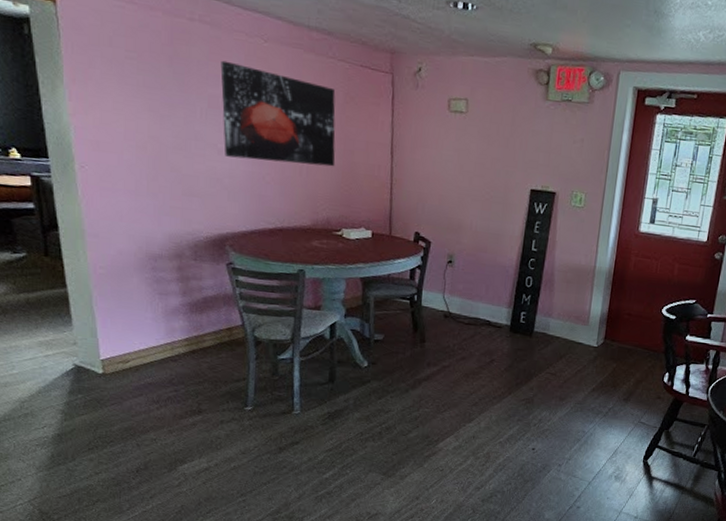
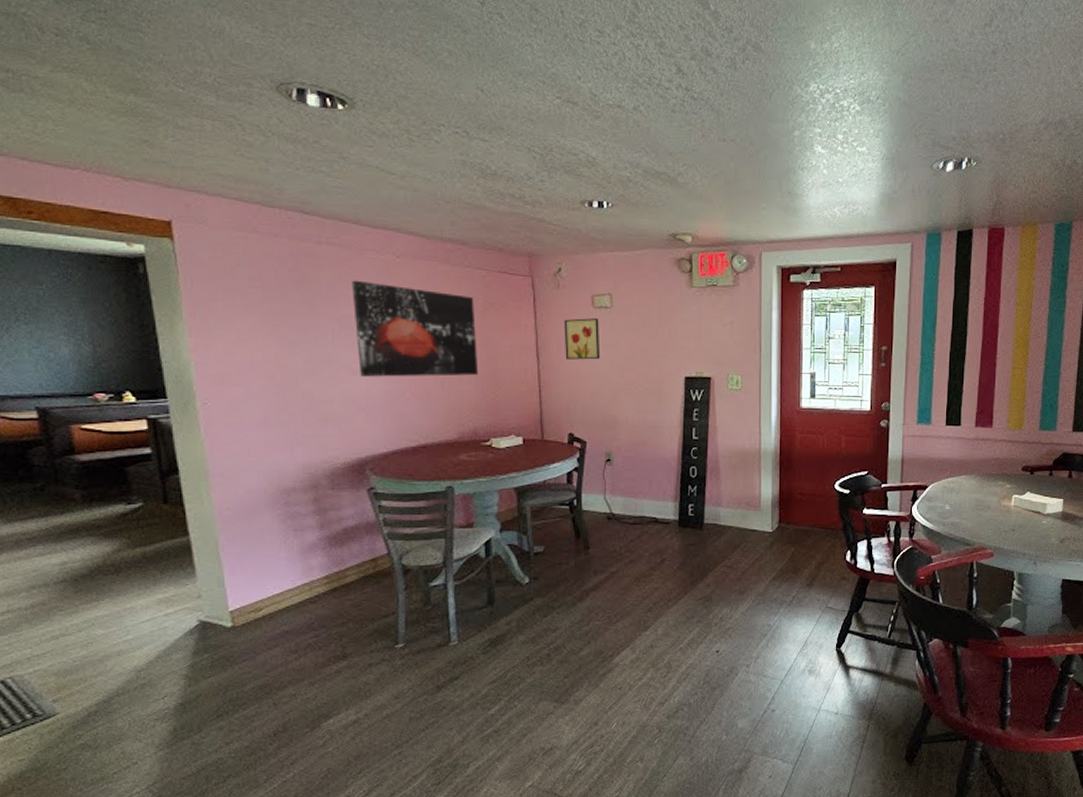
wall art: none [418,120,454,164] -> present [564,318,601,360]

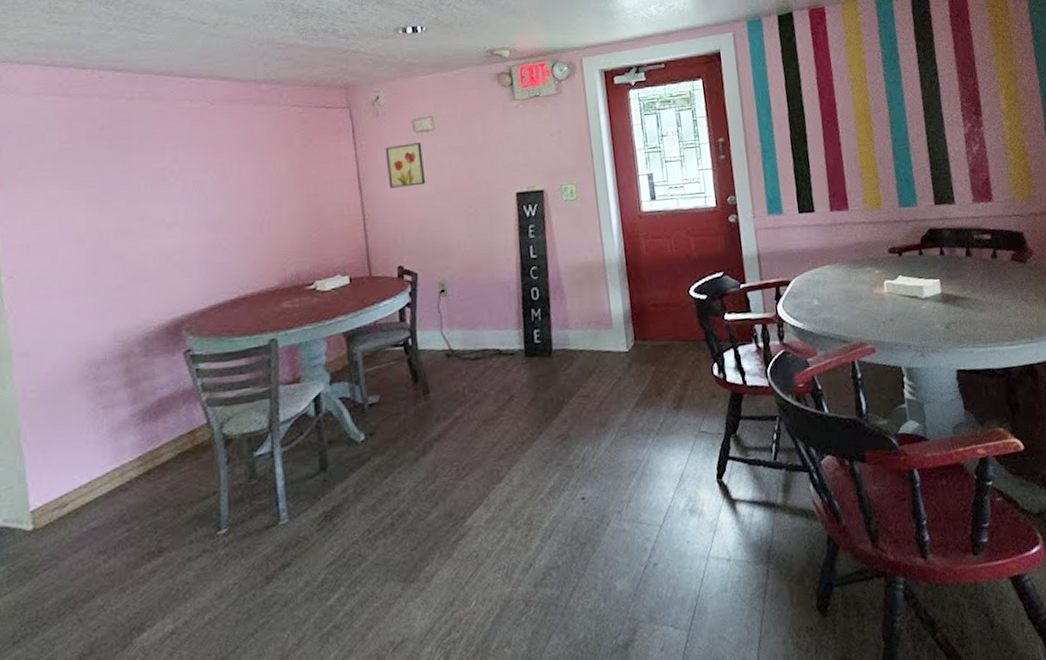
wall art: present [351,280,479,377] -> none [165,131,299,230]

